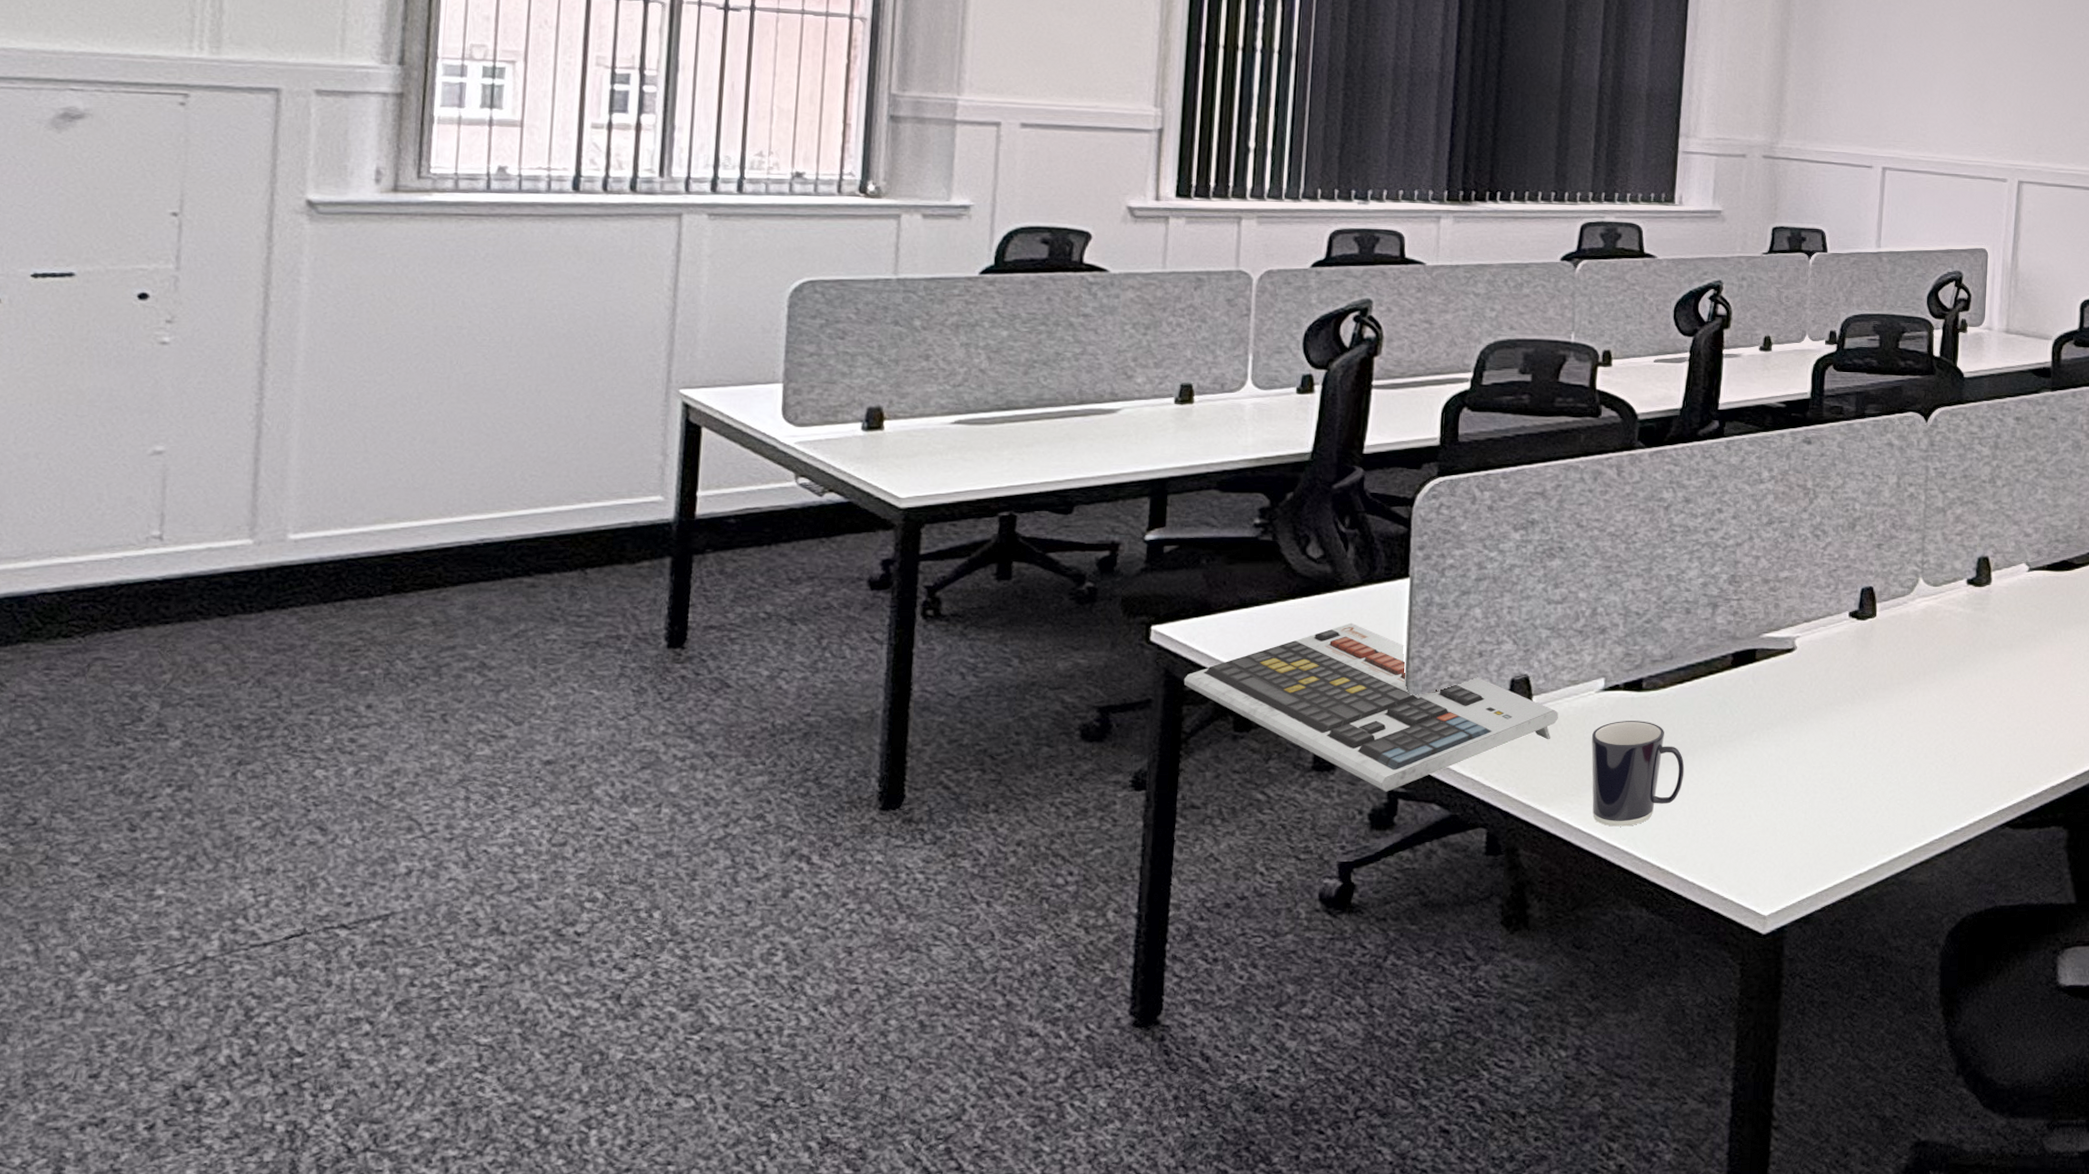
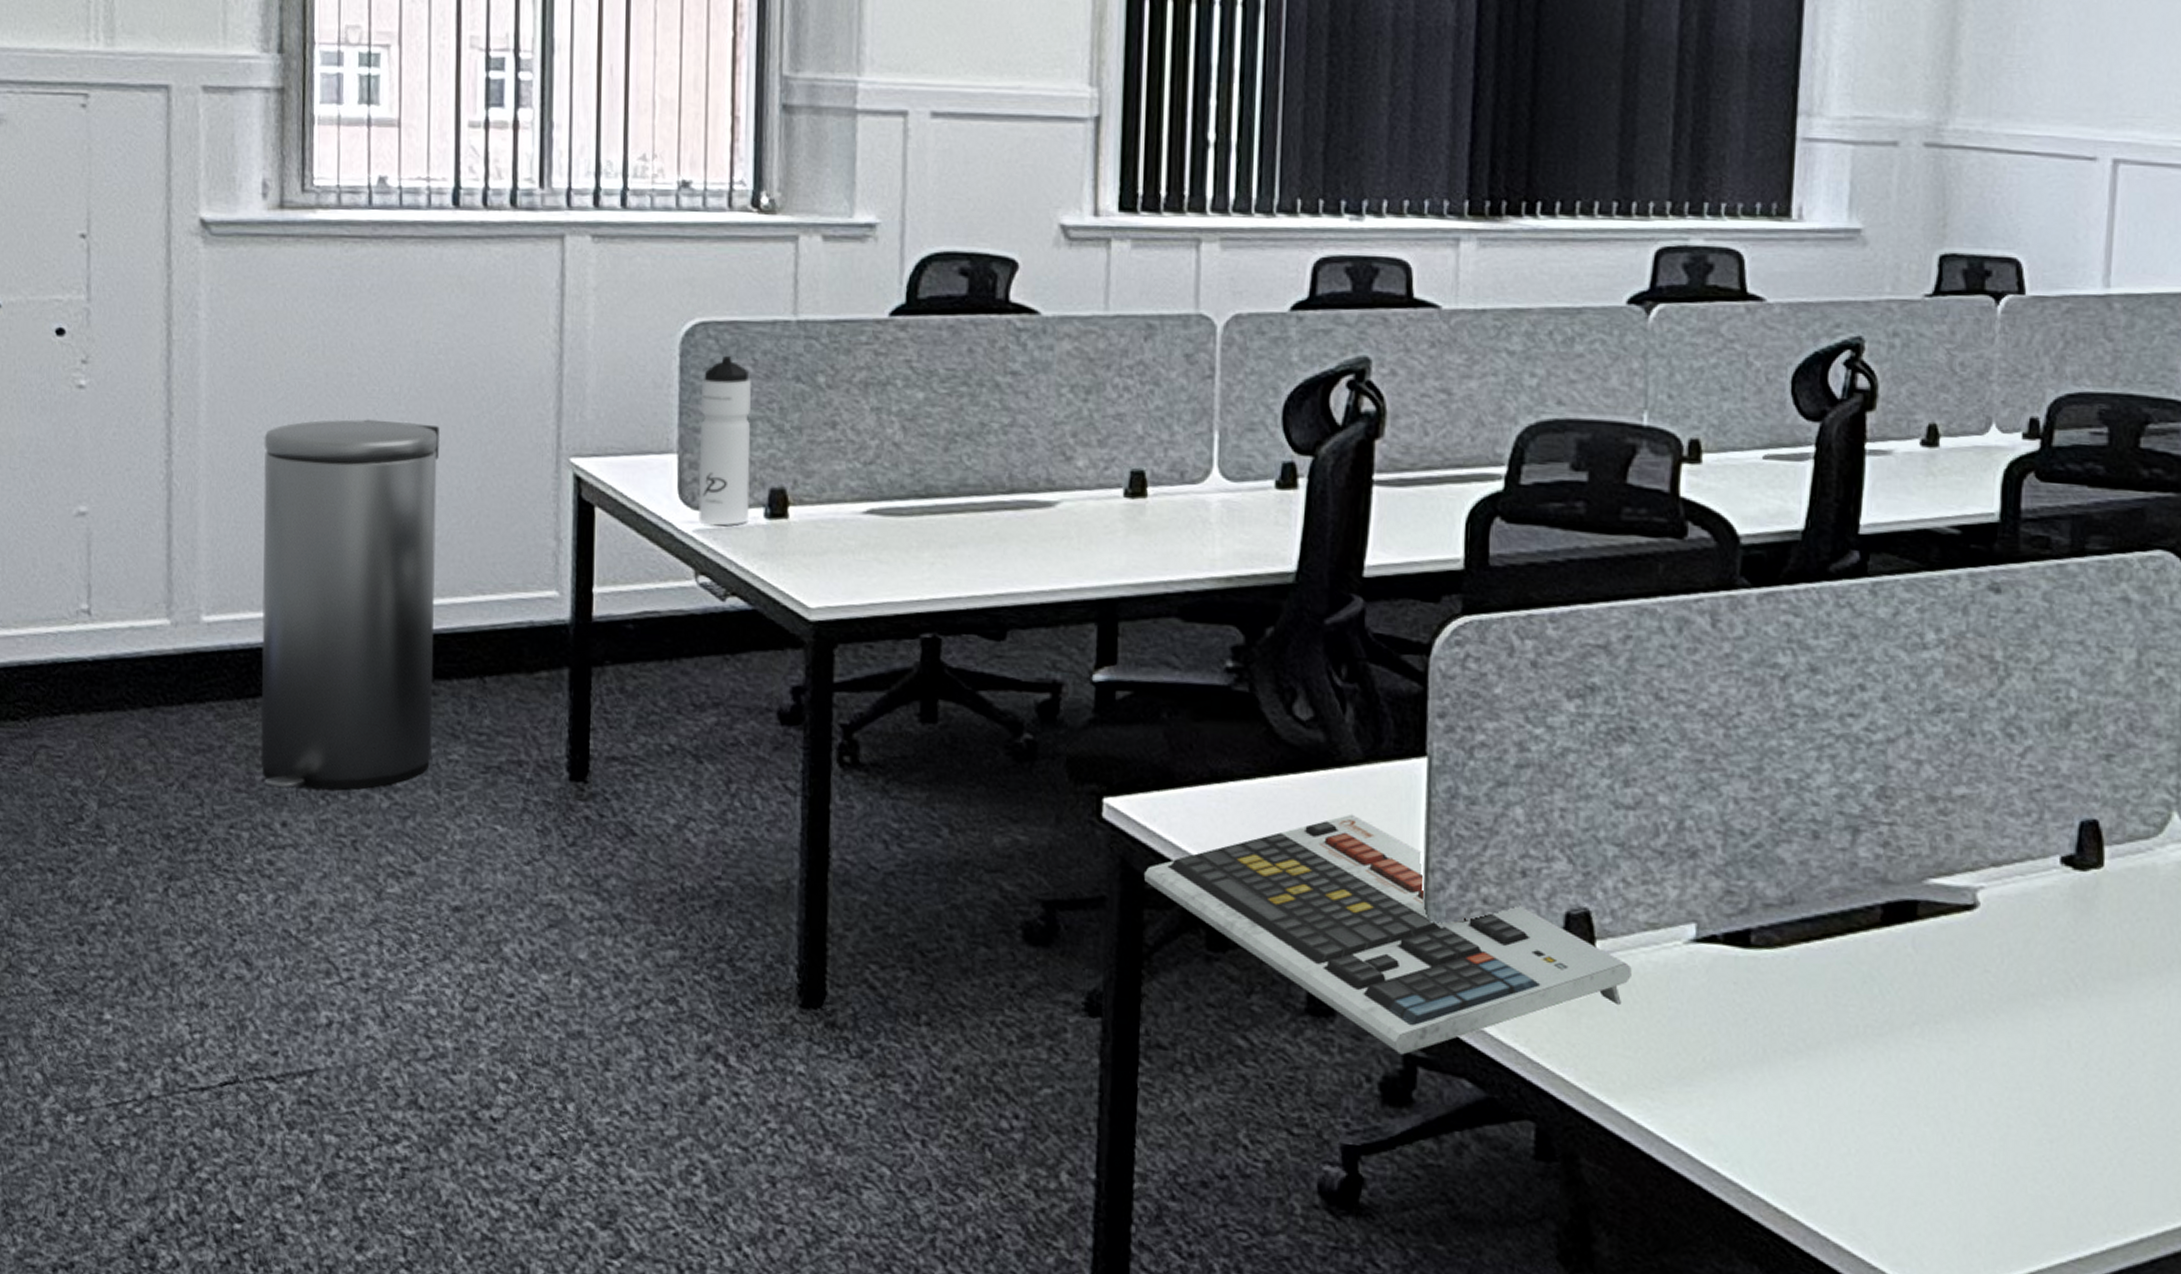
pedal bin: none [346,363,550,676] -> present [260,419,439,790]
water bottle: none [800,307,854,438] -> present [698,356,751,526]
mug: present [1591,721,1685,827] -> none [1678,988,1813,1144]

